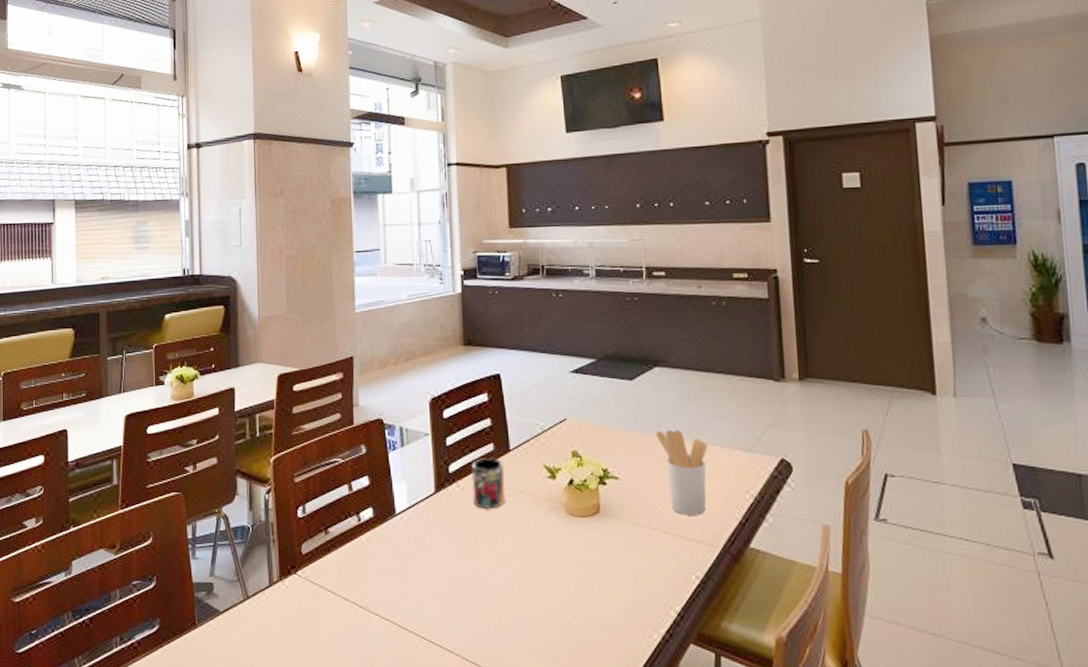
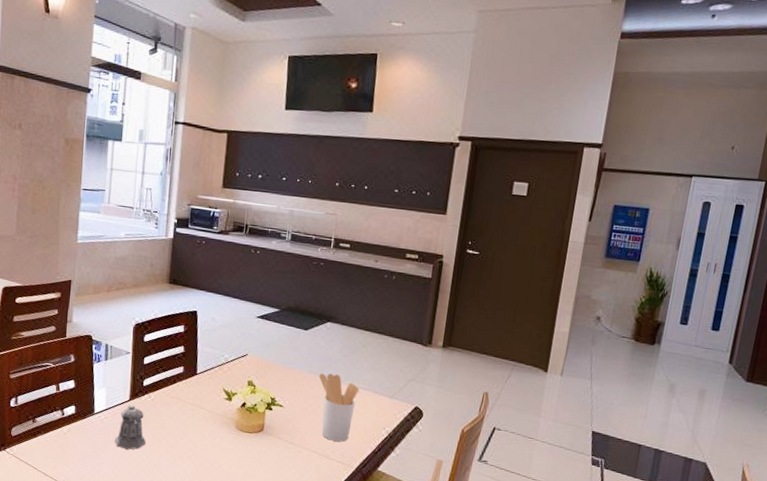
pepper shaker: none [424,499,460,556] -> present [115,405,146,450]
mug: present [471,458,506,510] -> none [160,377,190,419]

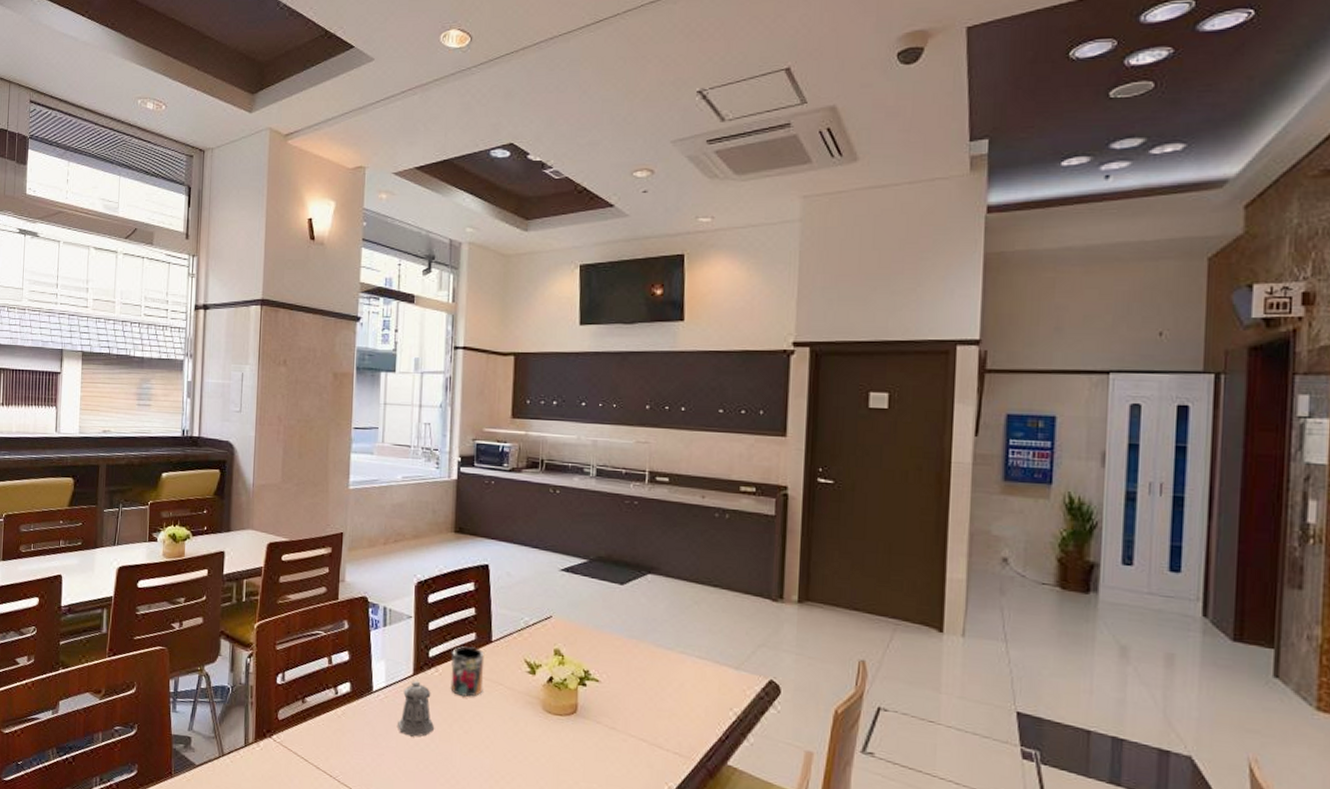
mug: none [160,377,190,419] -> present [450,646,485,698]
utensil holder: present [318,373,360,442] -> none [641,638,695,727]

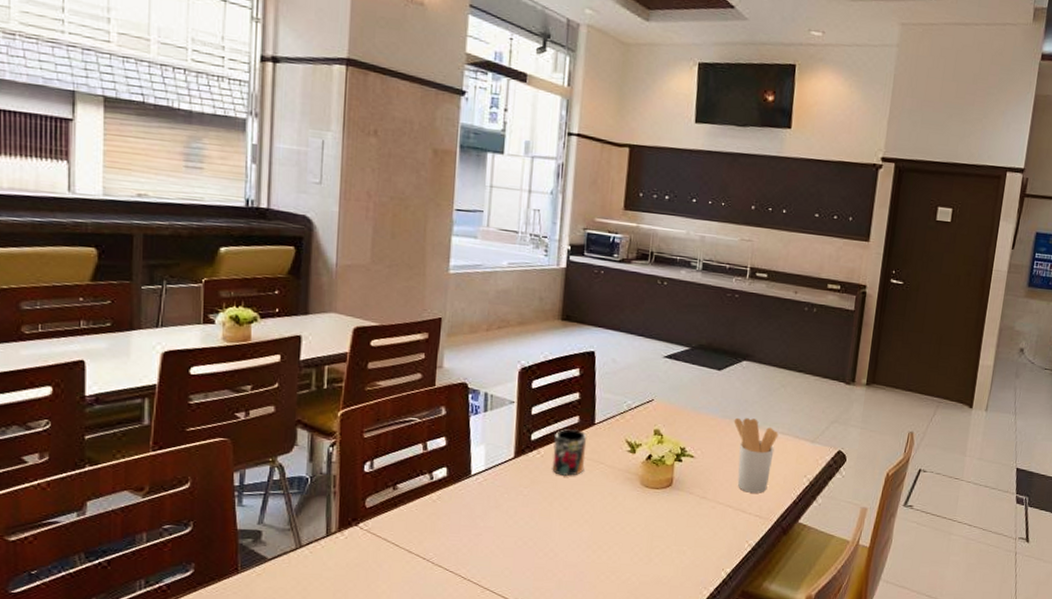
pepper shaker: present [398,681,434,737] -> none [497,463,534,516]
utensil holder: none [641,638,695,727] -> present [734,417,779,493]

